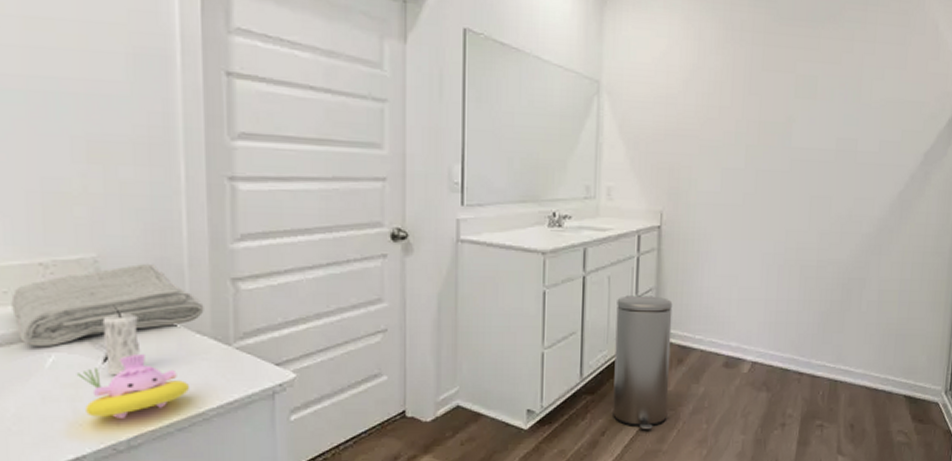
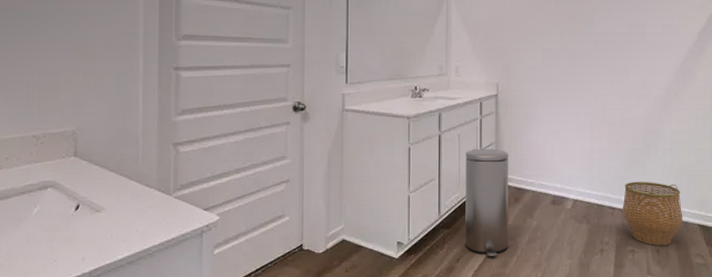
towel: present [11,263,204,346] -> none [11,133,152,199]
bath toy: present [76,354,189,420] -> none [54,204,138,256]
candle: present [102,306,141,376] -> none [76,167,104,221]
basket: none [811,340,886,421] -> present [622,181,683,246]

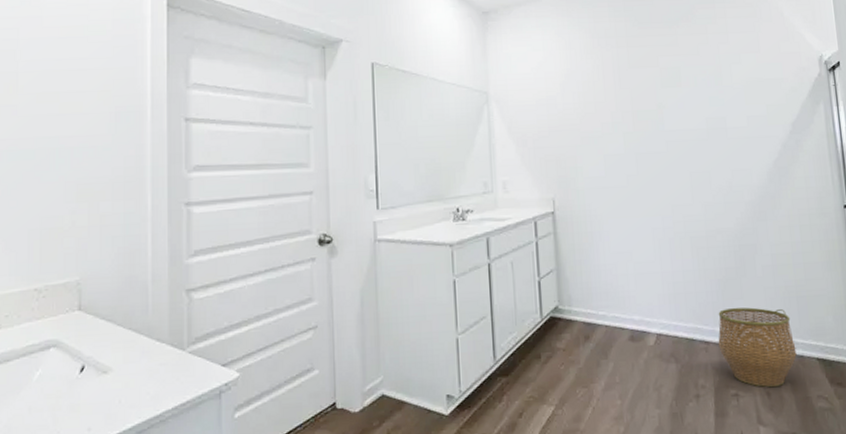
pedal bin: present [465,149,509,256] -> none [521,277,581,409]

